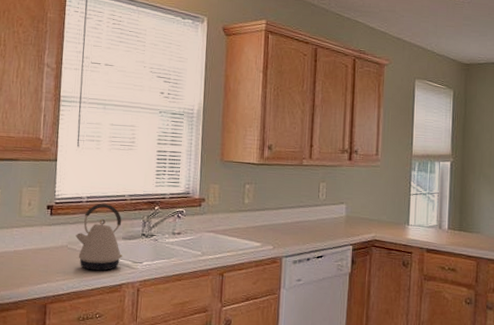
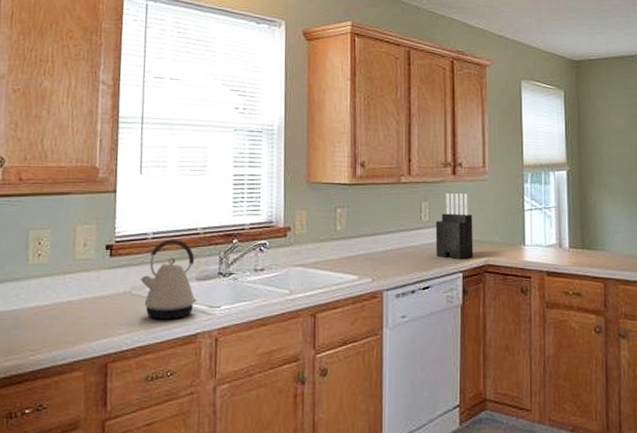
knife block: none [330,176,365,234] -> present [435,193,473,259]

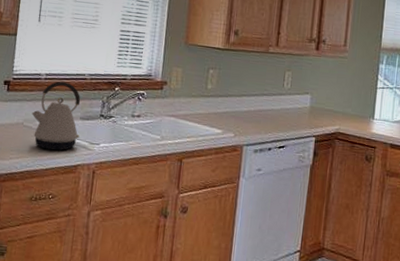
knife block: present [435,193,473,259] -> none [294,66,330,126]

